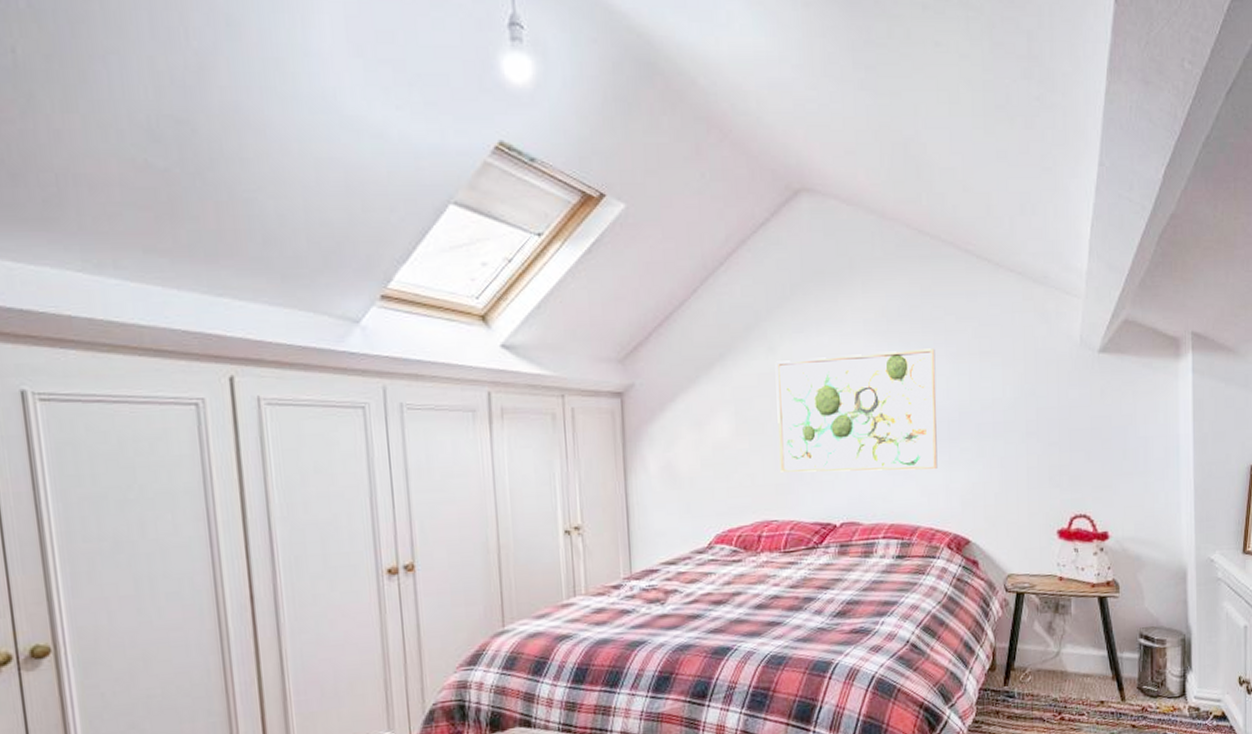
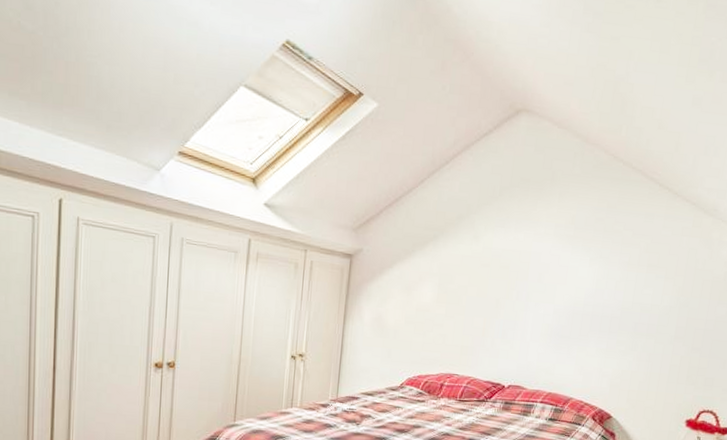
wall art: present [775,348,938,473] -> none [467,247,611,355]

